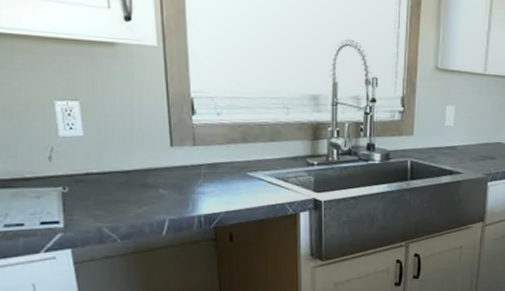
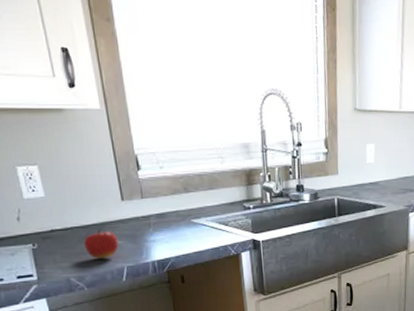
fruit: none [123,175,162,210] -> present [84,228,119,259]

